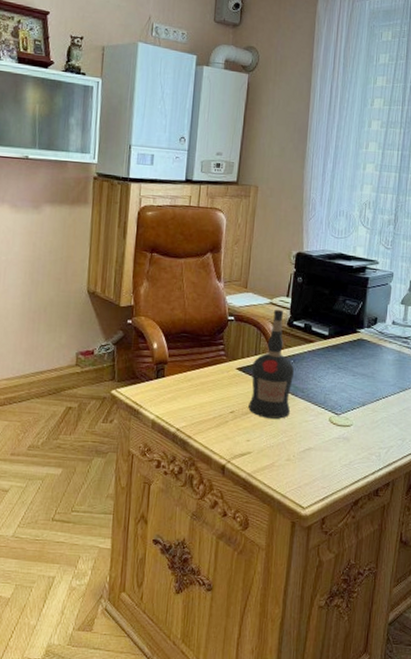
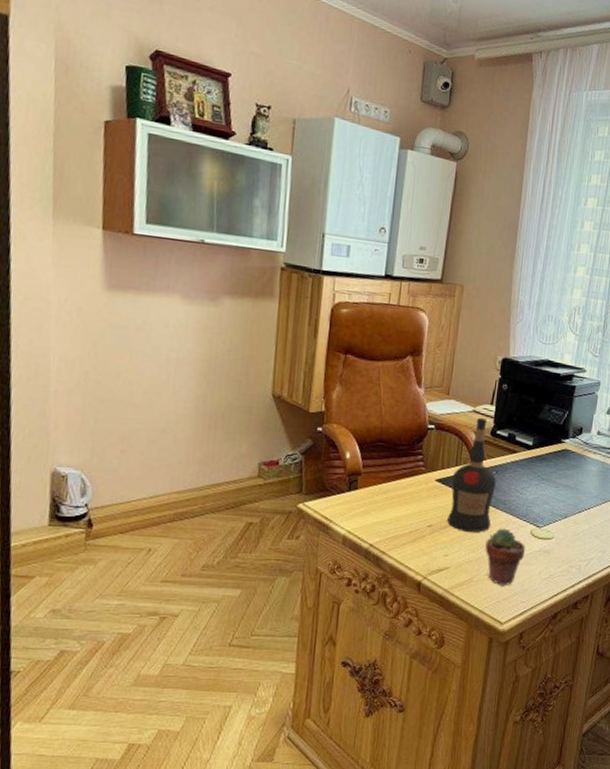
potted succulent: none [285,415,325,472] -> present [485,528,526,586]

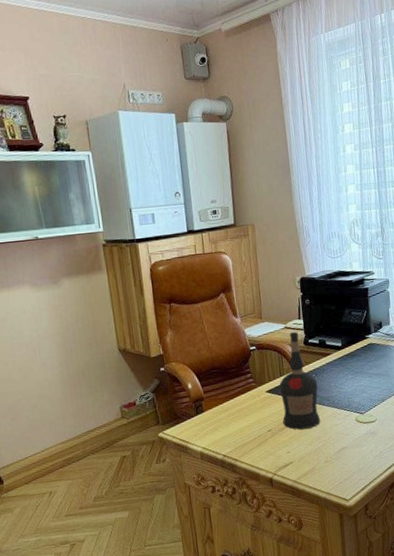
potted succulent: present [485,528,526,586] -> none [319,420,355,469]

